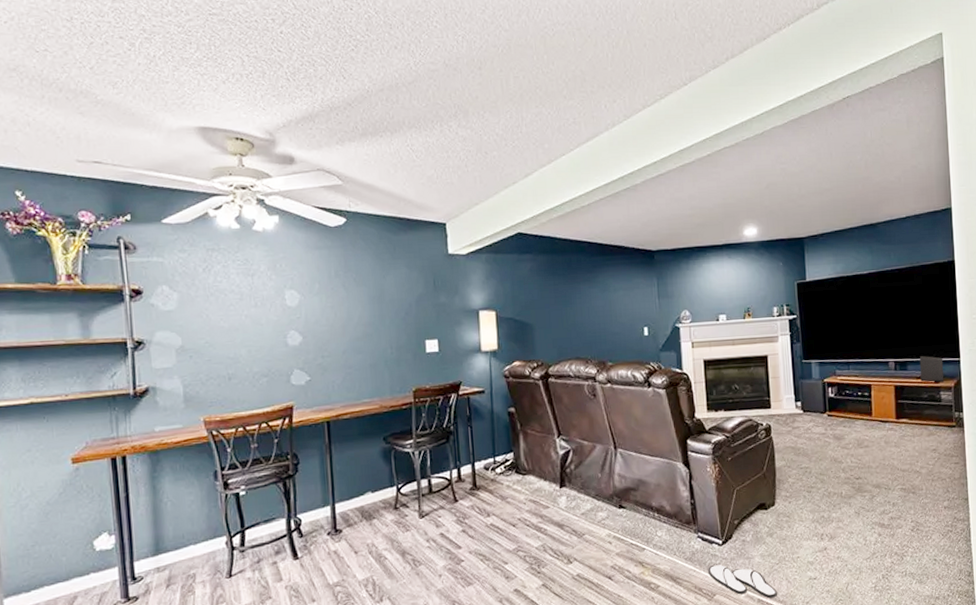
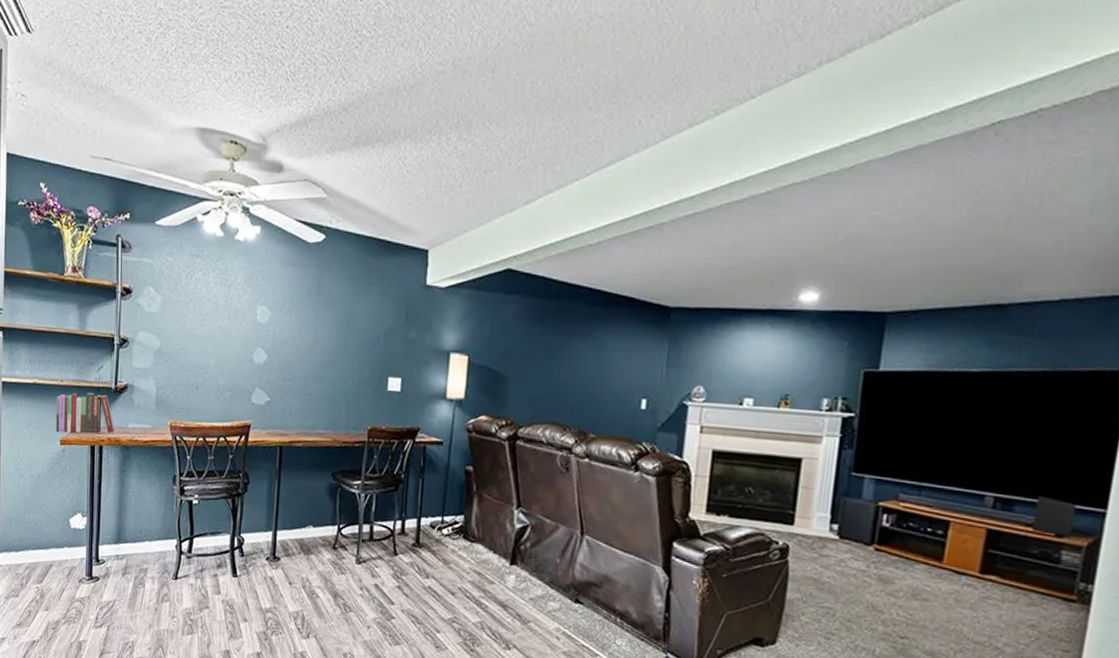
books: none [61,401,138,452] -> present [56,392,114,433]

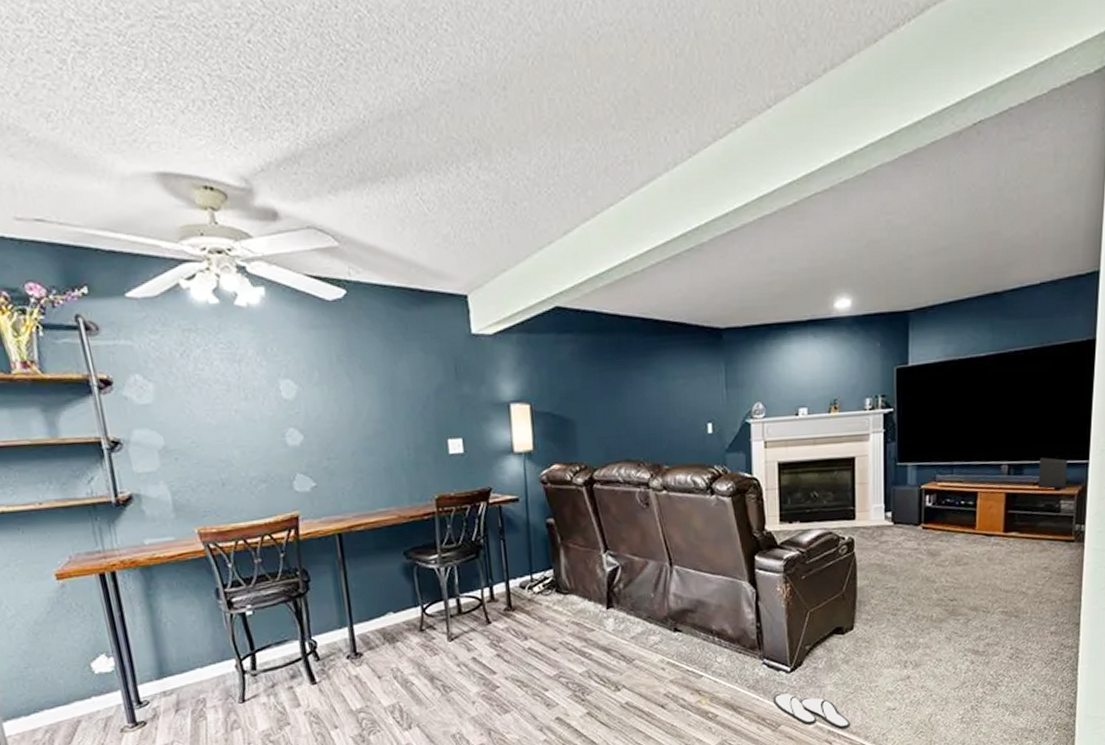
books: present [56,392,114,433] -> none [37,510,127,567]

